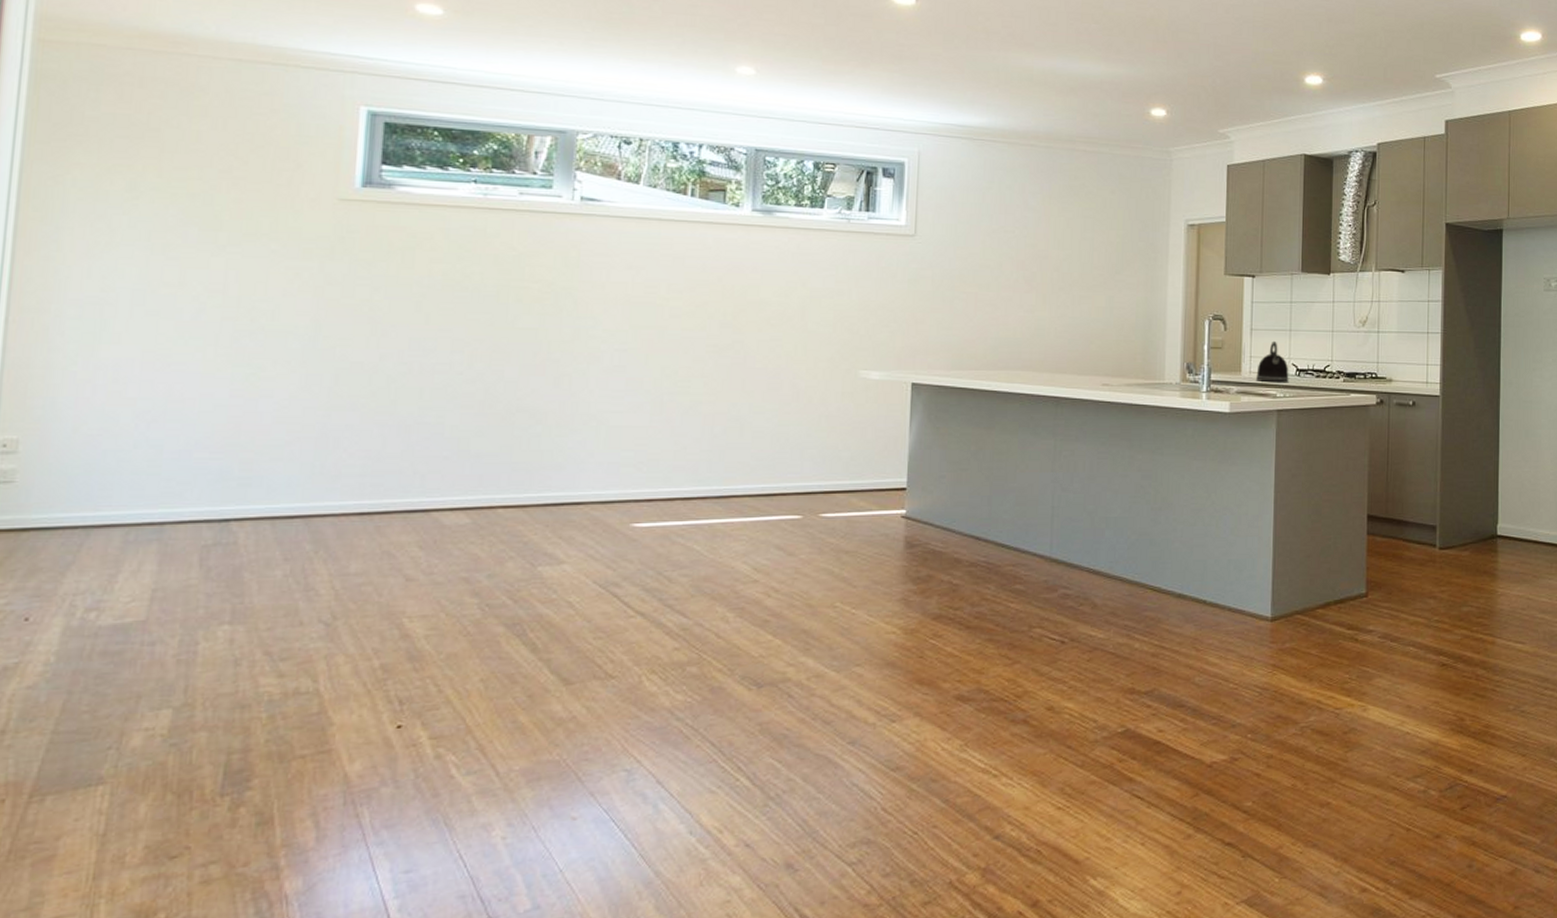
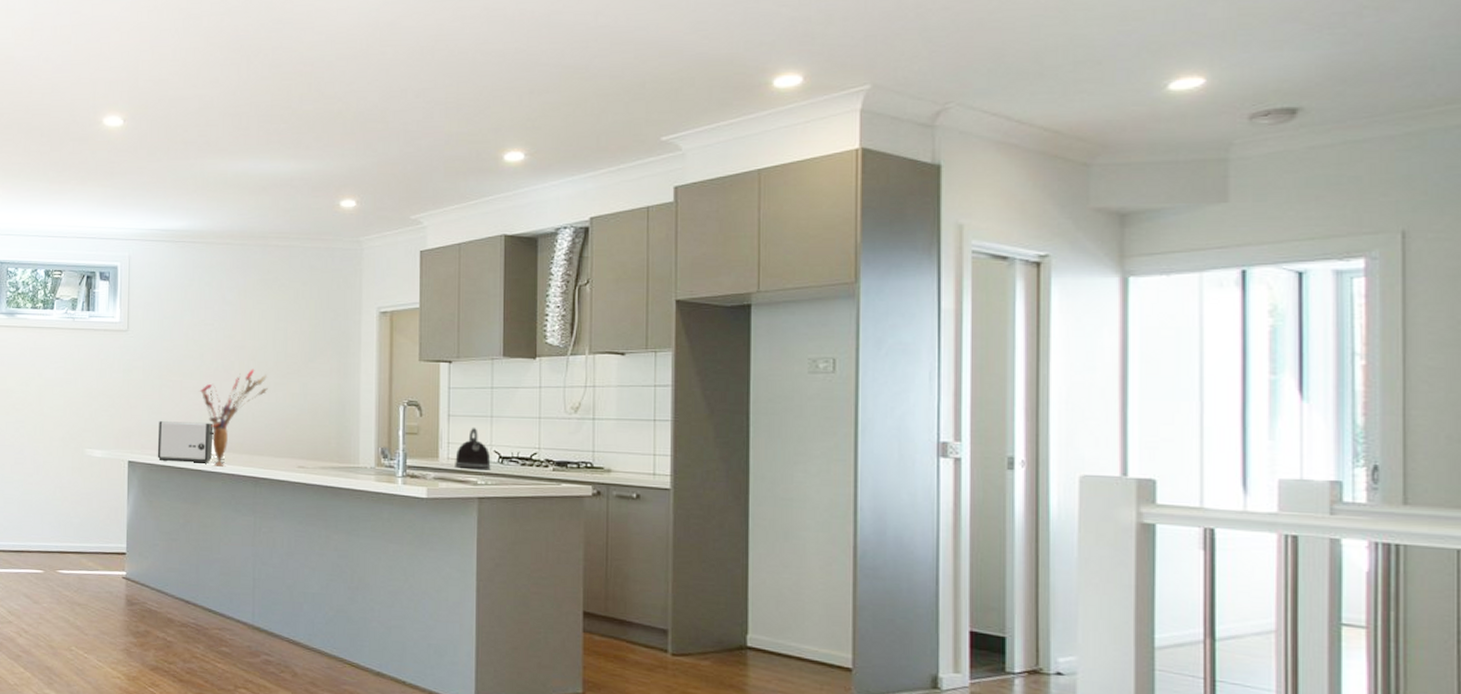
toaster: none [946,338,1012,384] -> present [157,421,214,464]
bouquet: none [996,280,1072,387] -> present [199,369,268,467]

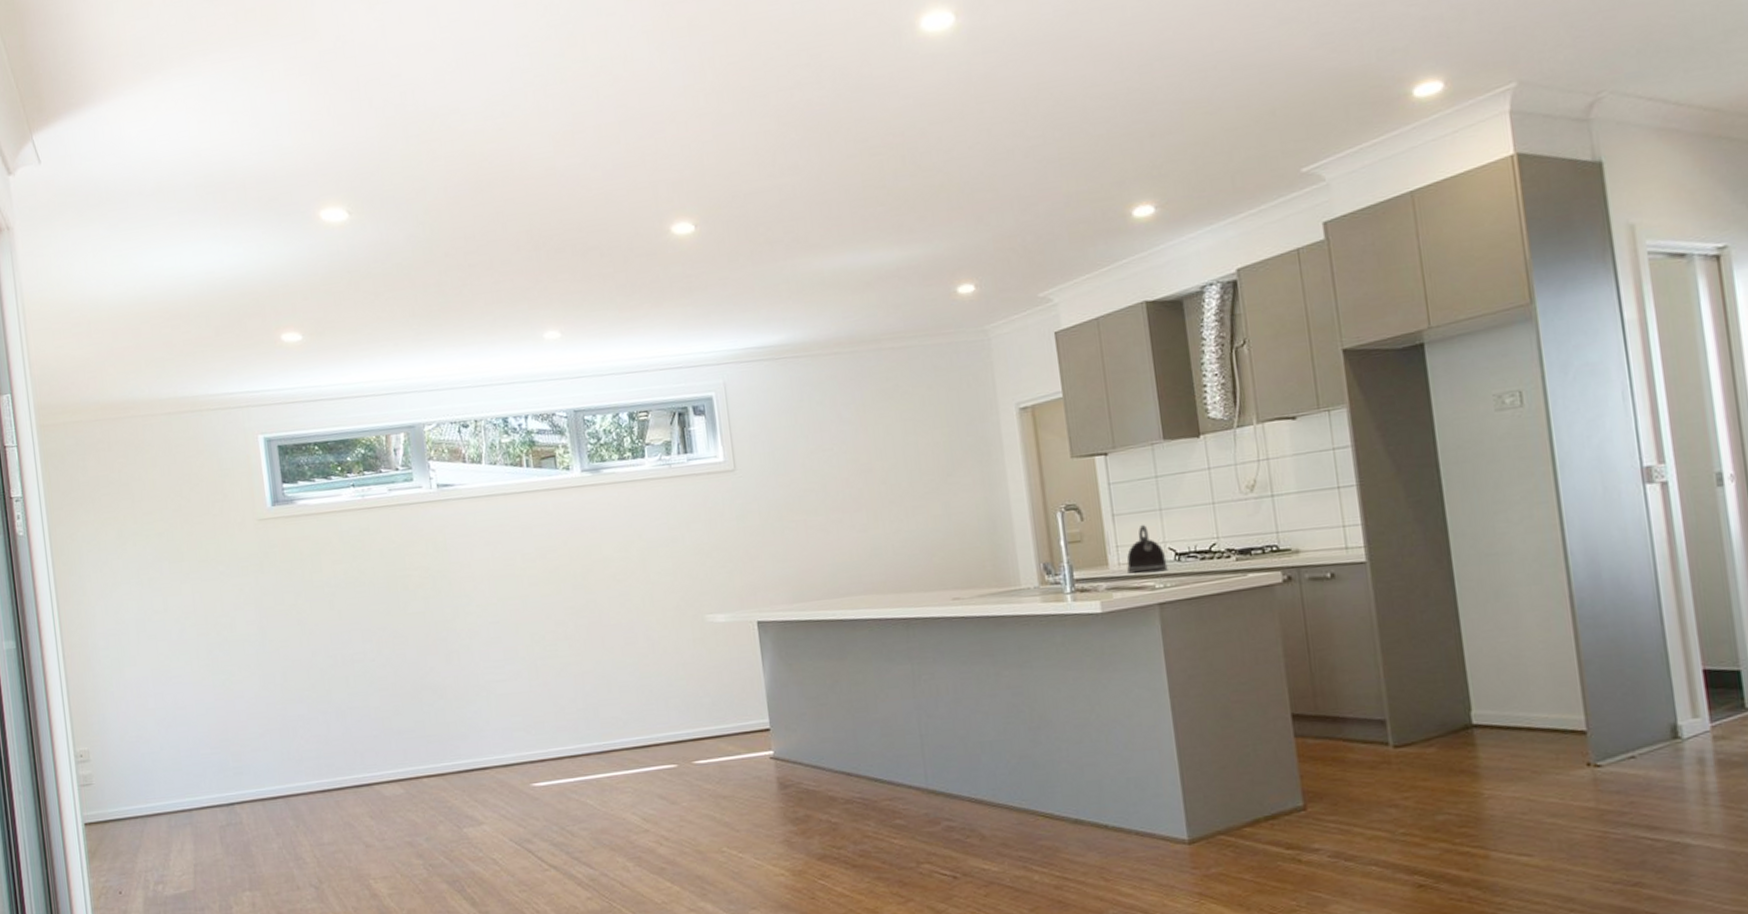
toaster: present [157,421,214,464] -> none [786,563,853,617]
bouquet: present [199,369,268,467] -> none [827,494,906,613]

